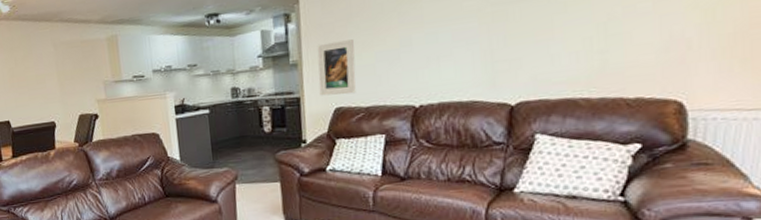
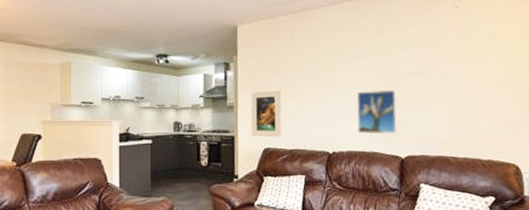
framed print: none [451,22,508,81] -> present [357,89,398,134]

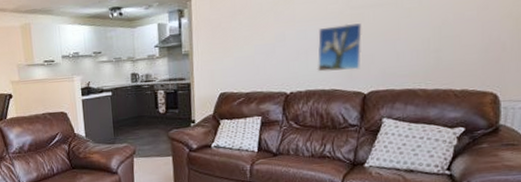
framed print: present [250,91,282,137] -> none [205,34,238,82]

